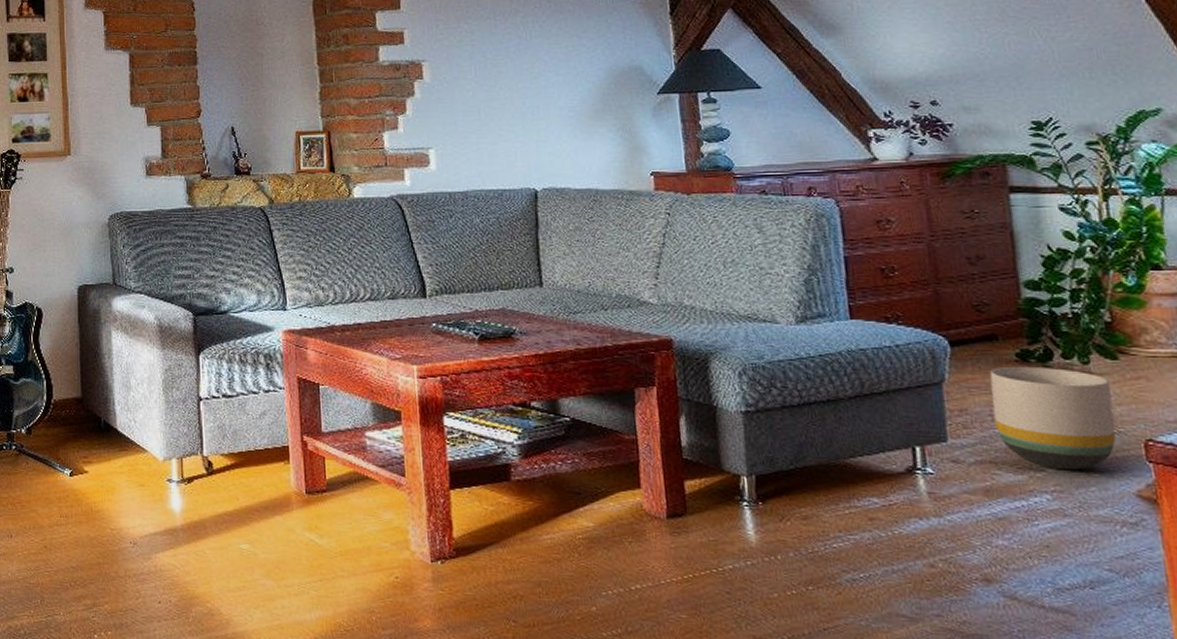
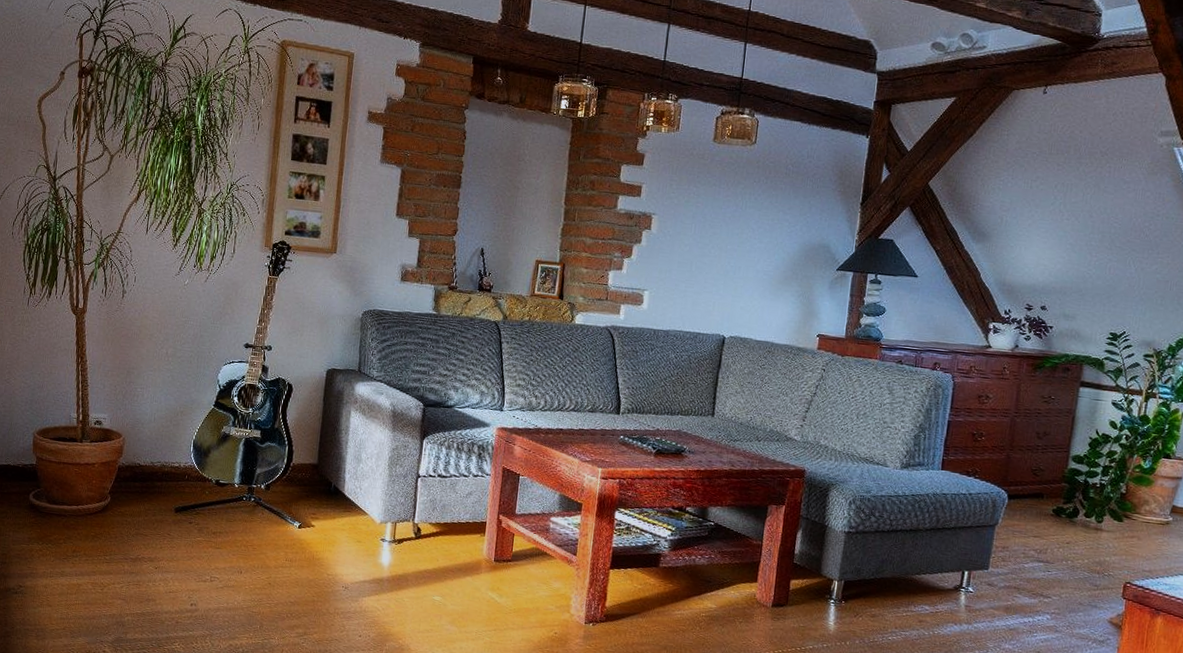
planter: present [989,366,1116,471] -> none [1025,518,1113,600]

